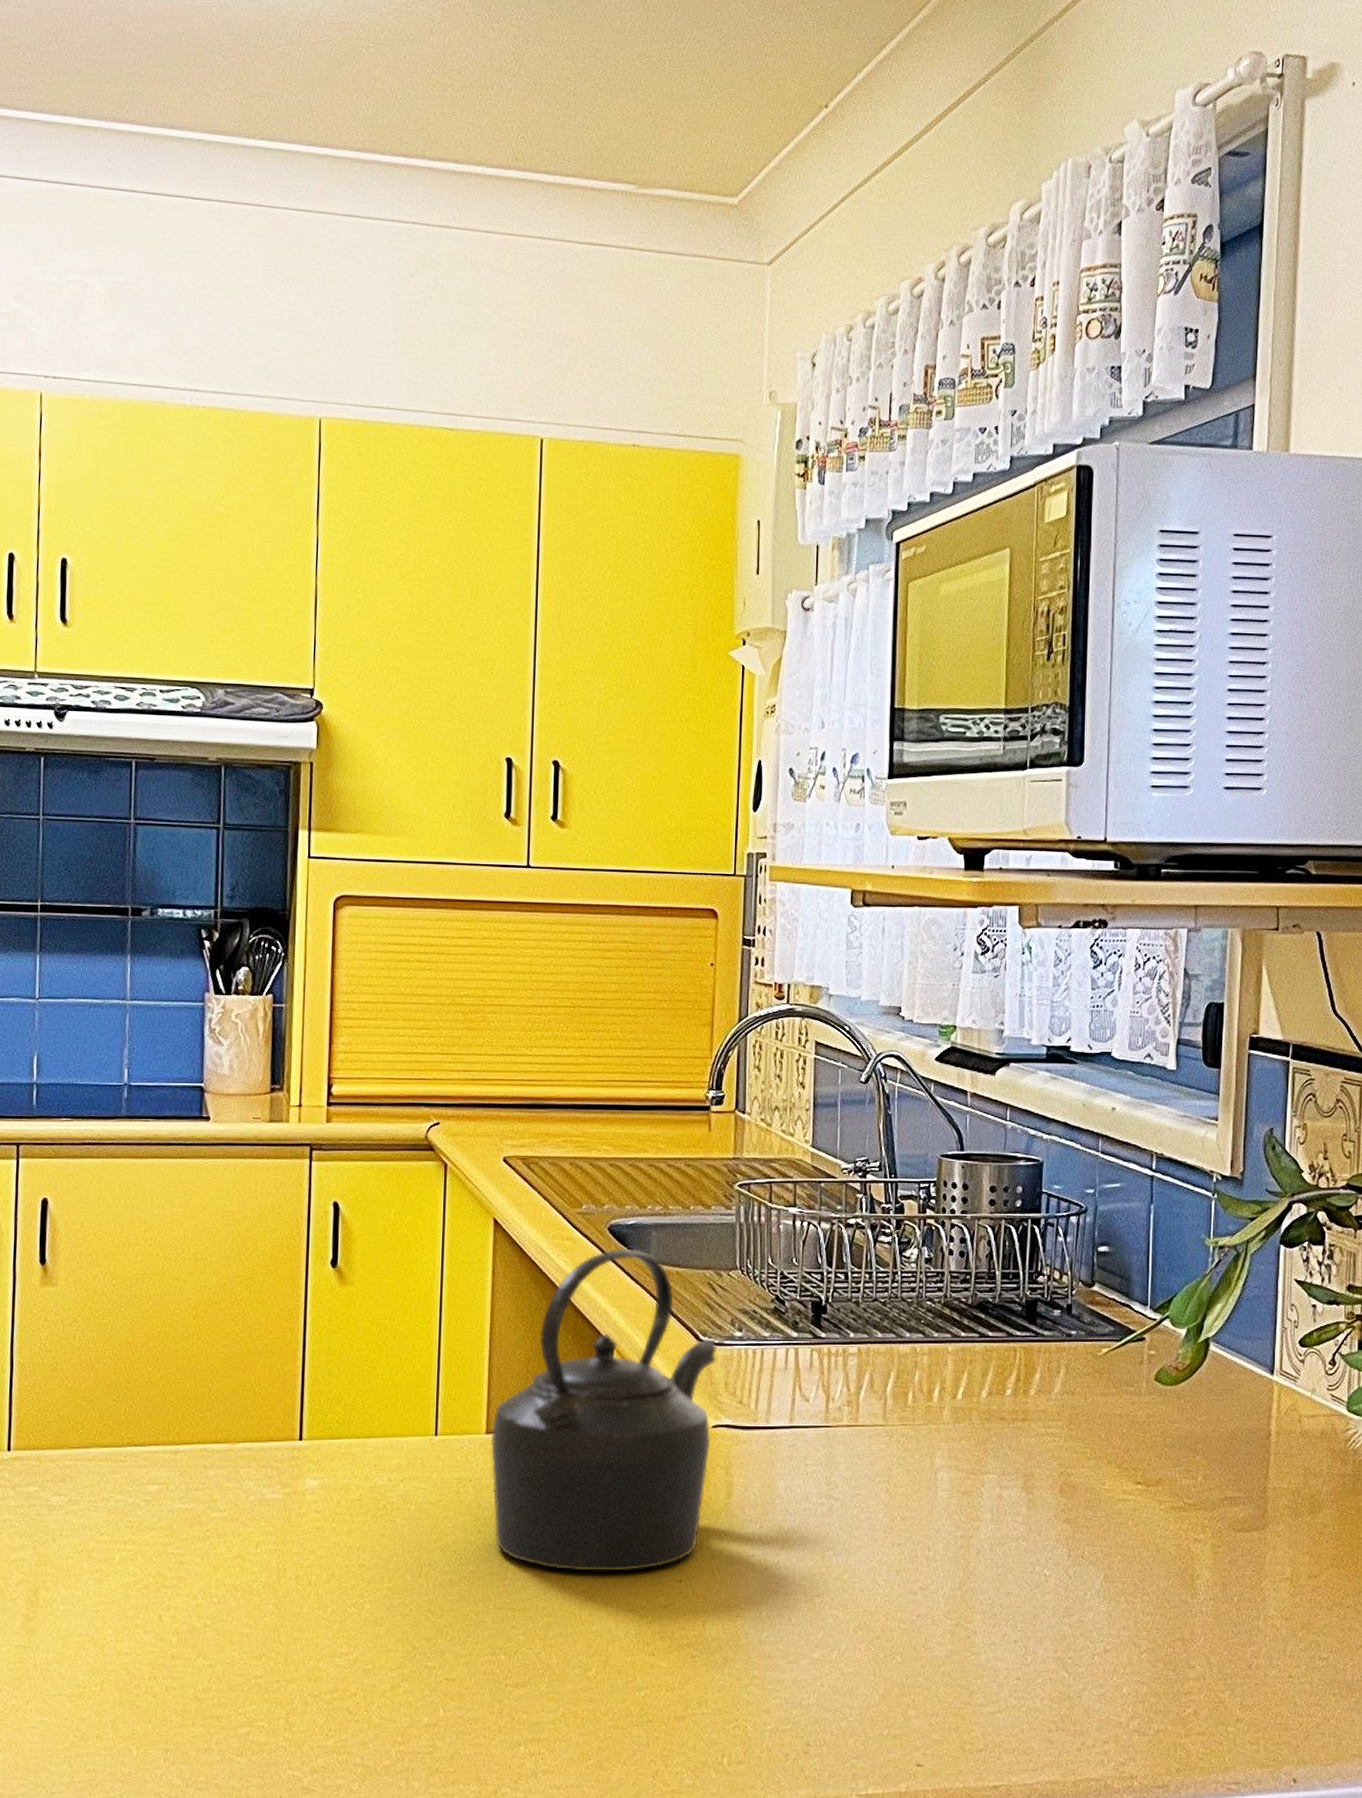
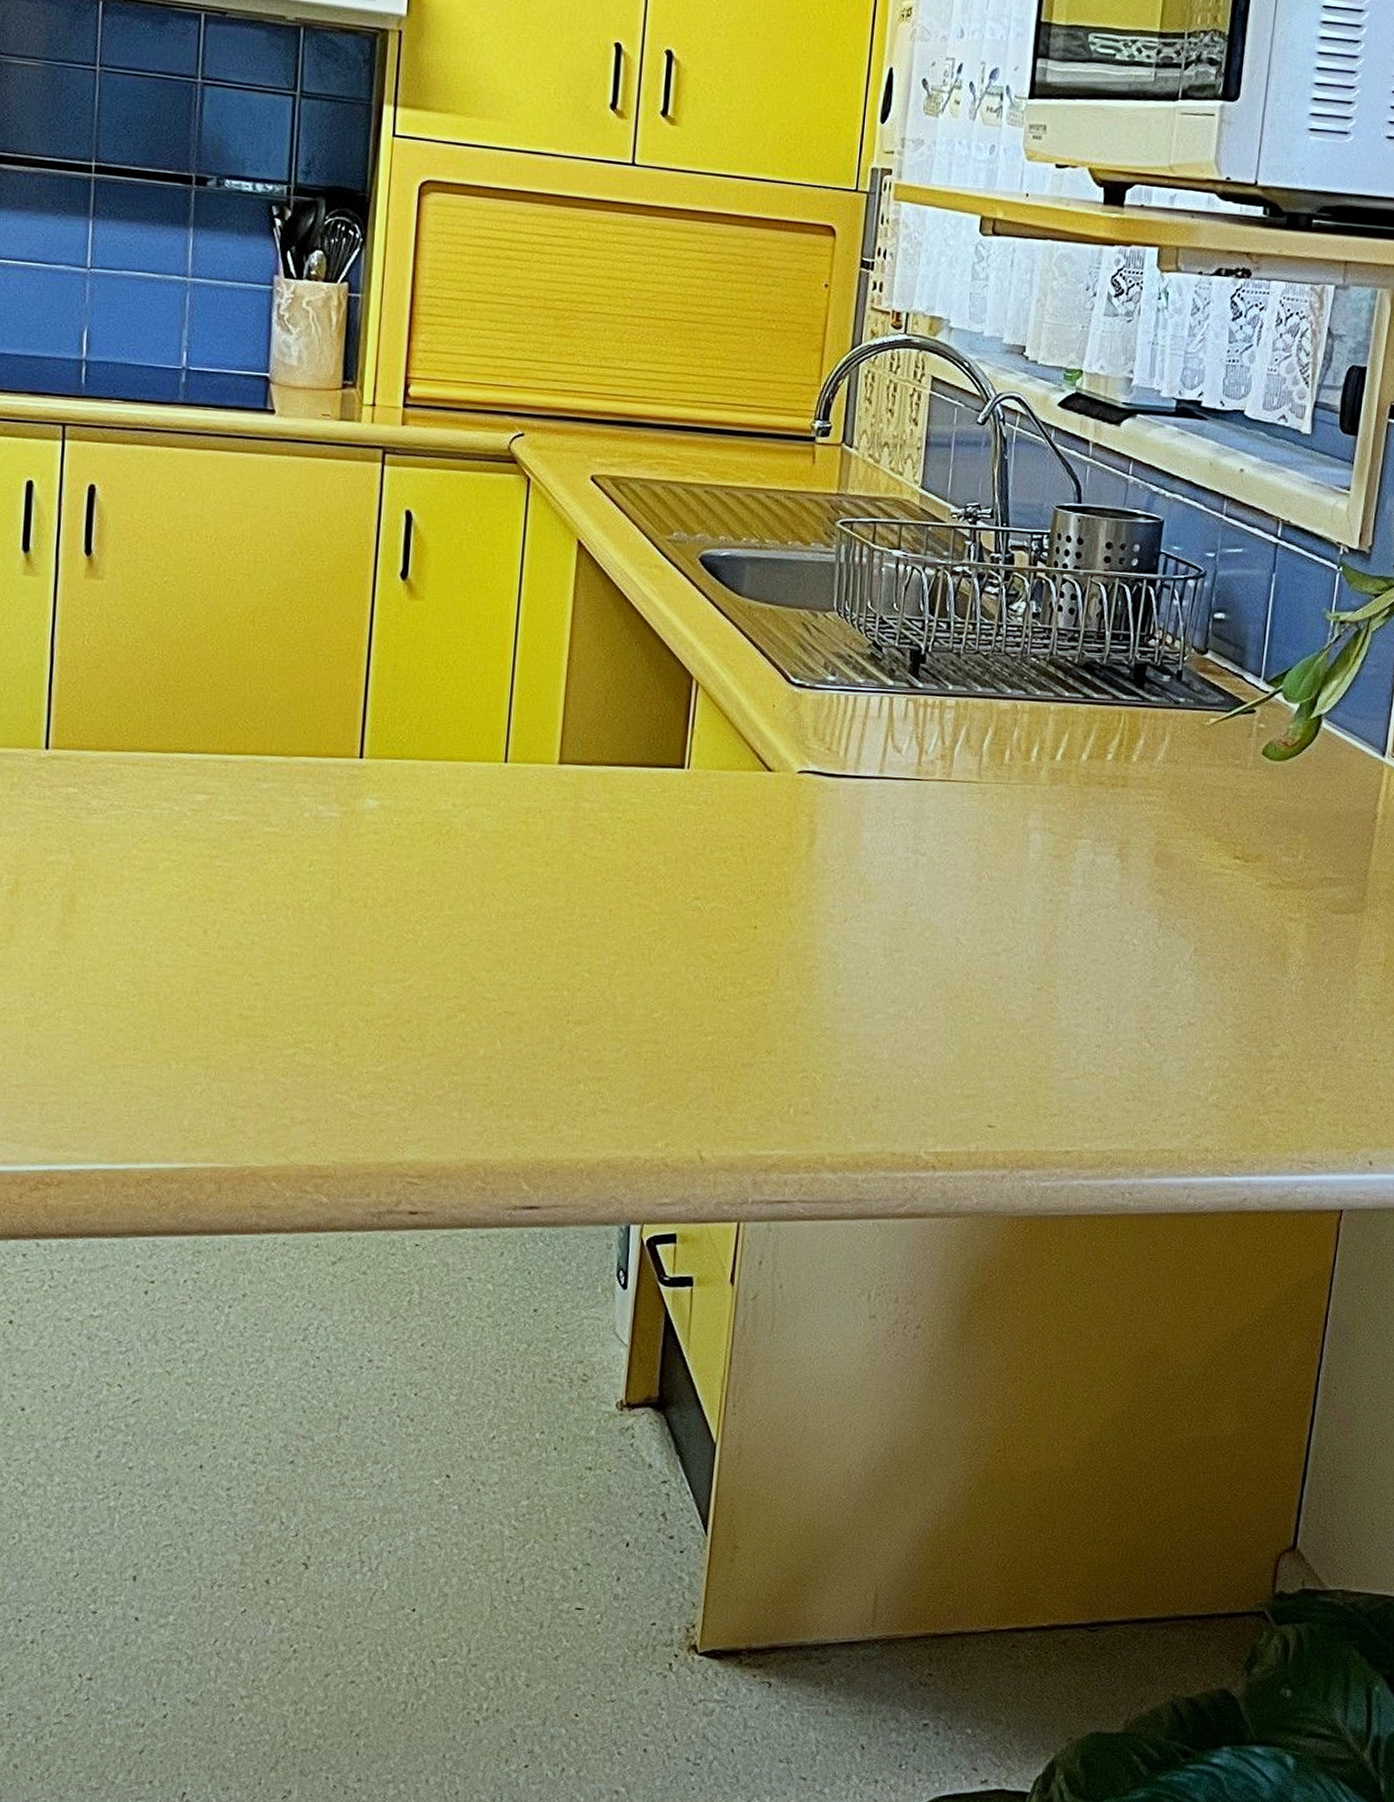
kettle: present [490,1248,718,1572] -> none [563,580,809,915]

